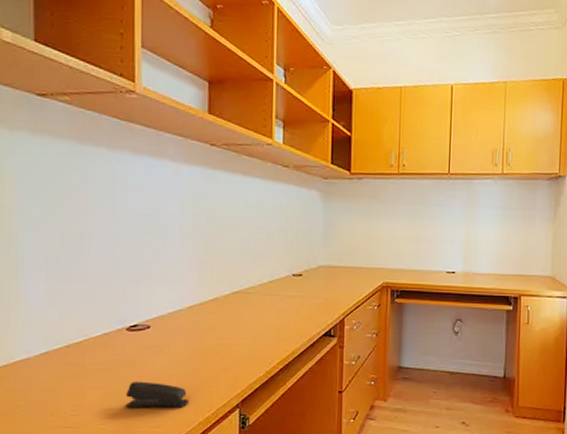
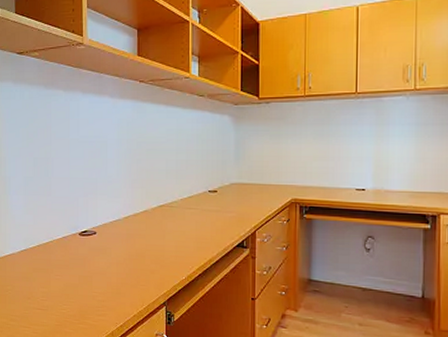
stapler: present [125,381,189,408] -> none [78,277,126,301]

